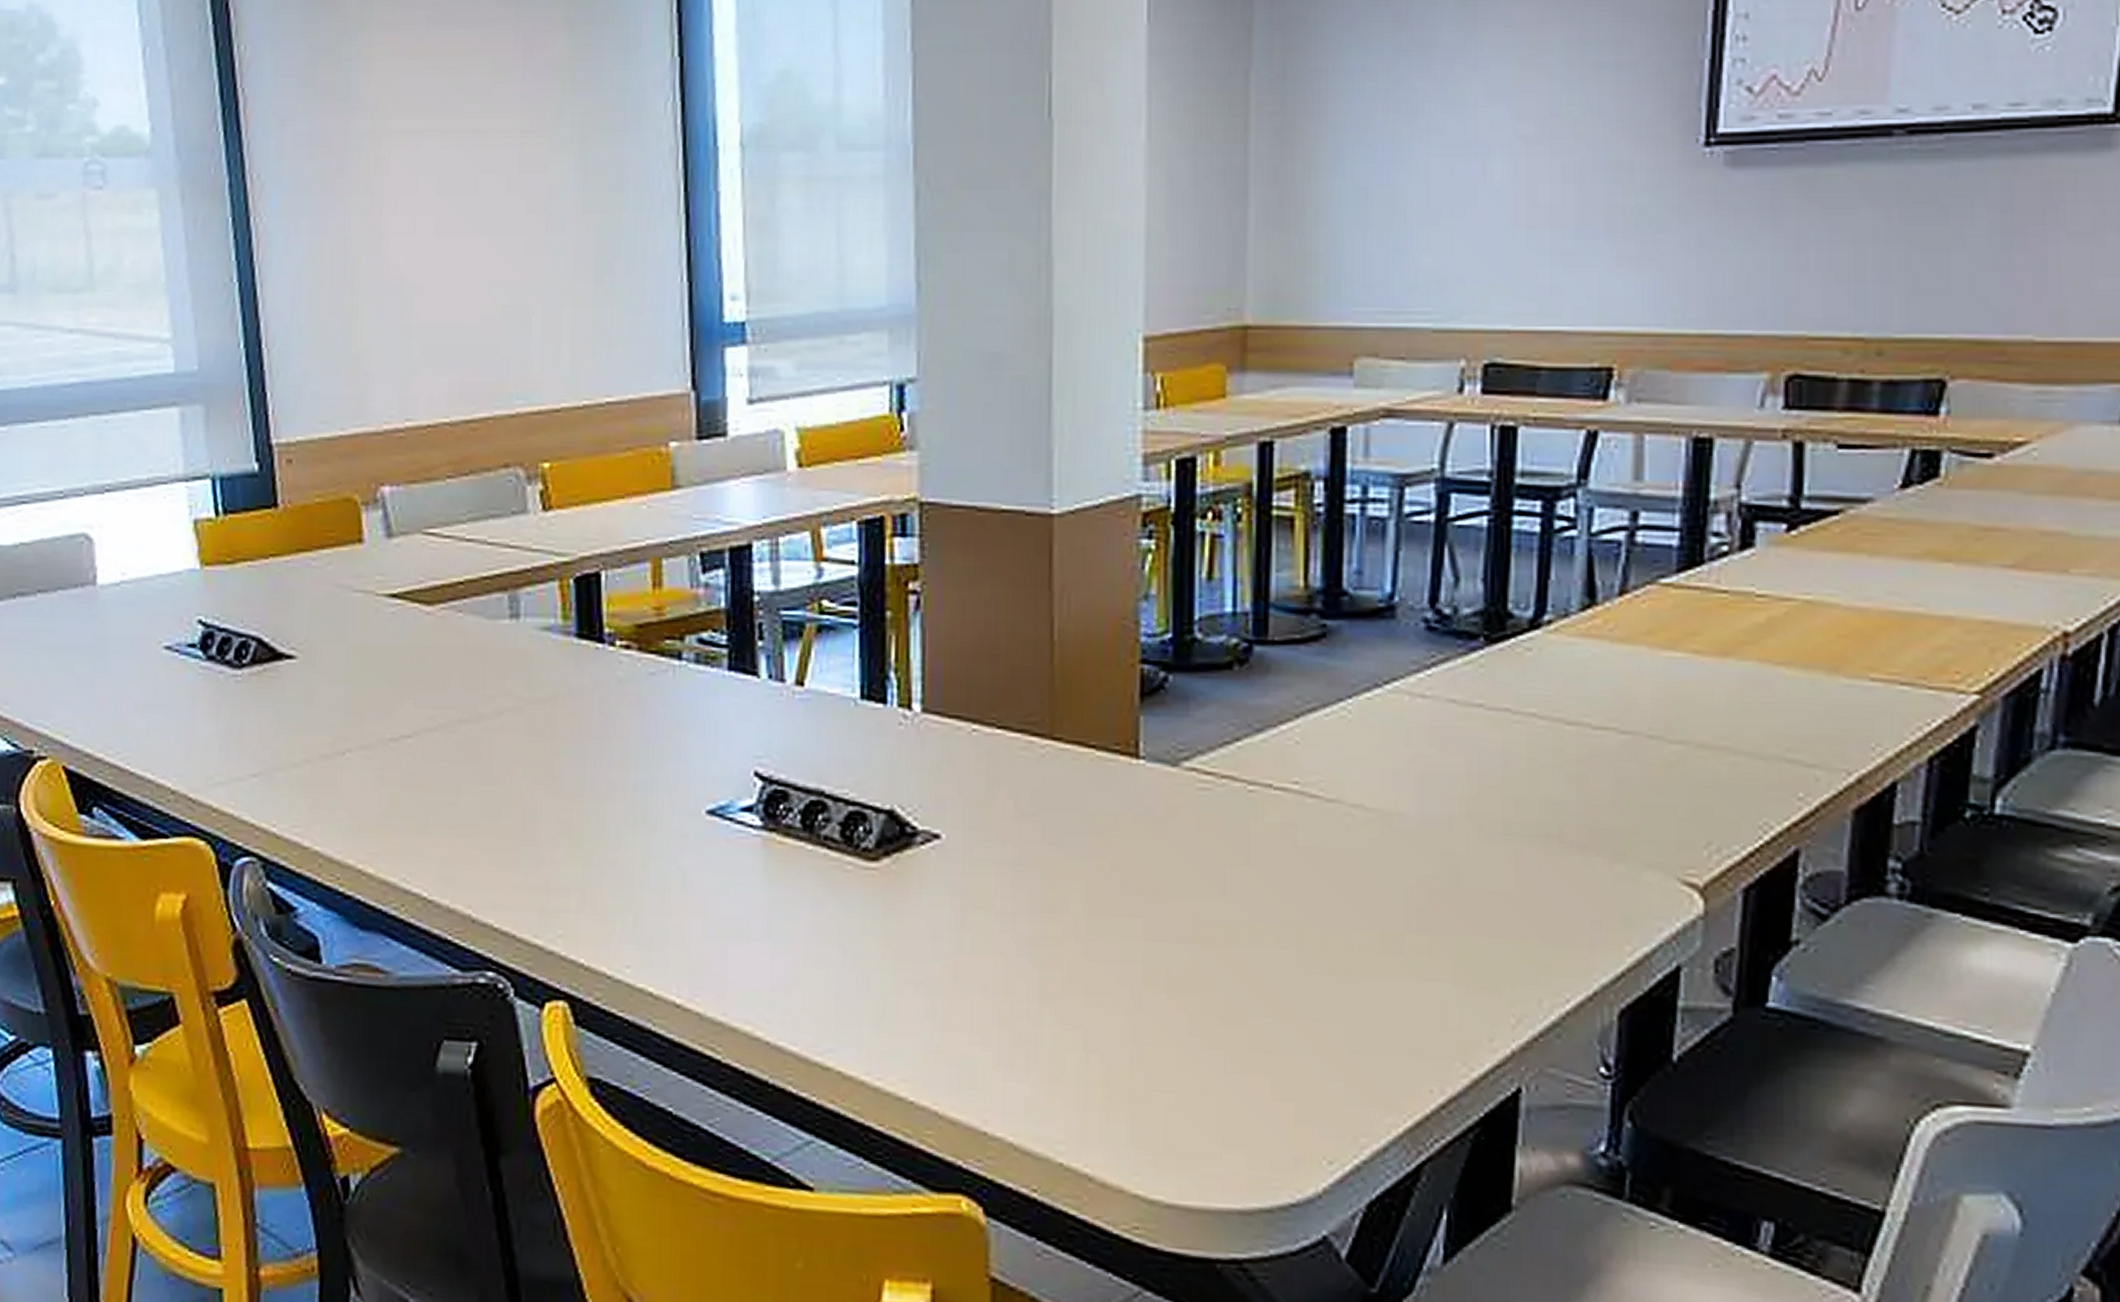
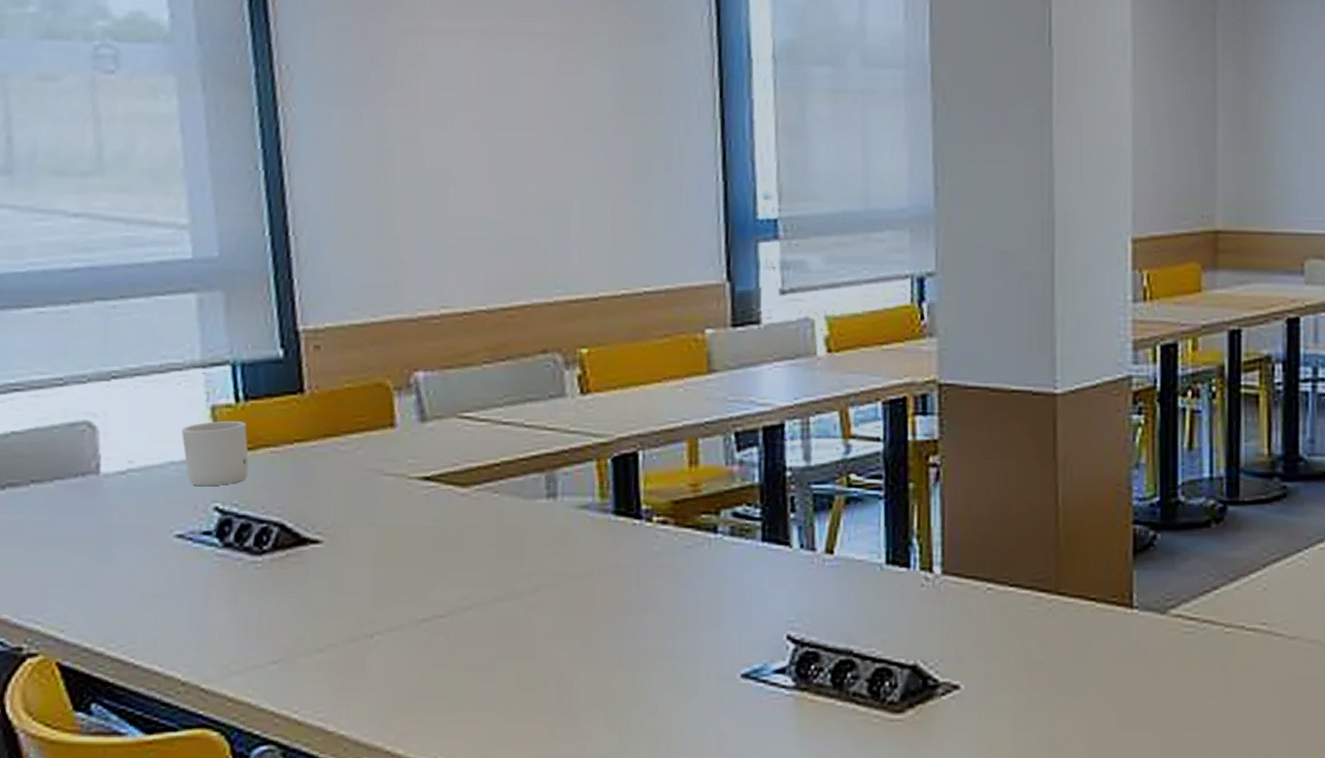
mug: none [168,534,229,600] -> present [182,420,249,487]

